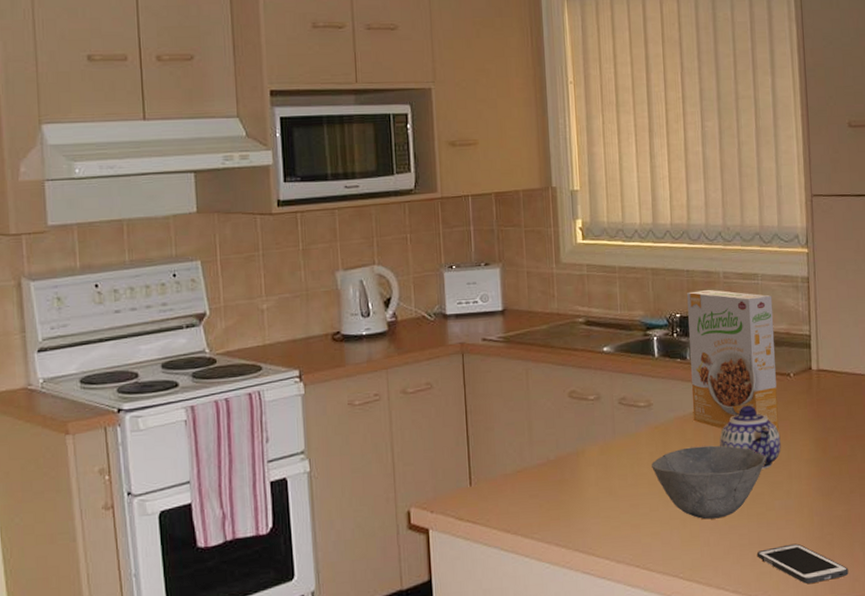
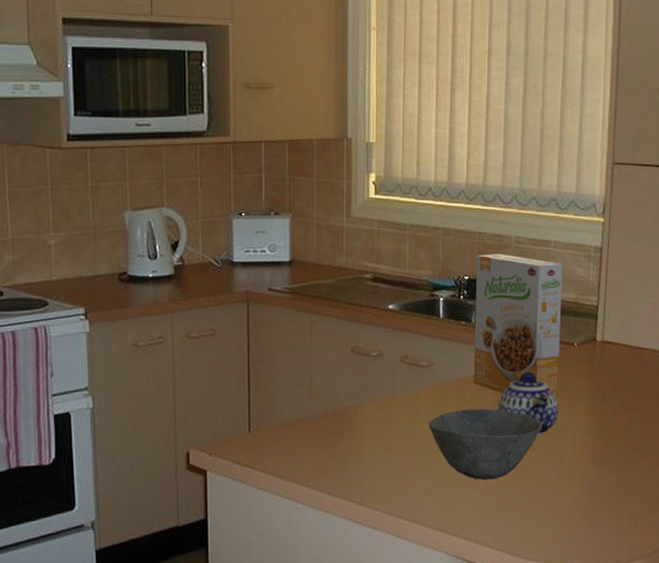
cell phone: present [757,543,849,585] -> none [526,508,614,548]

